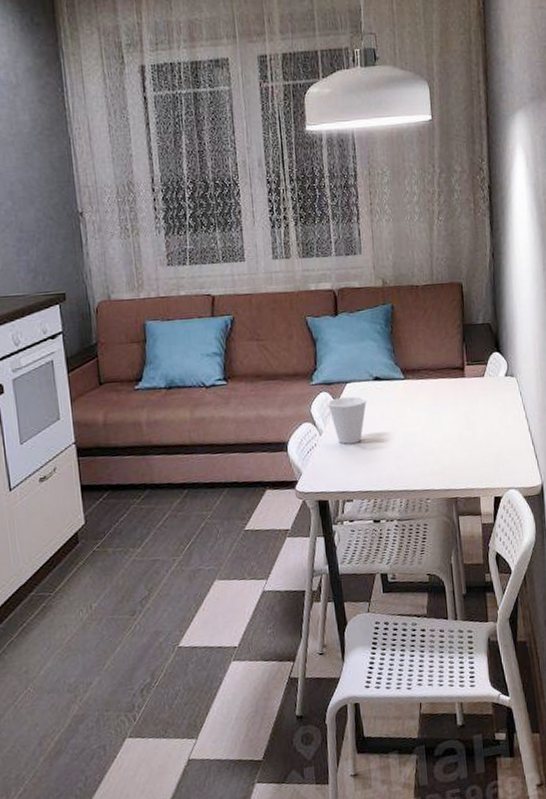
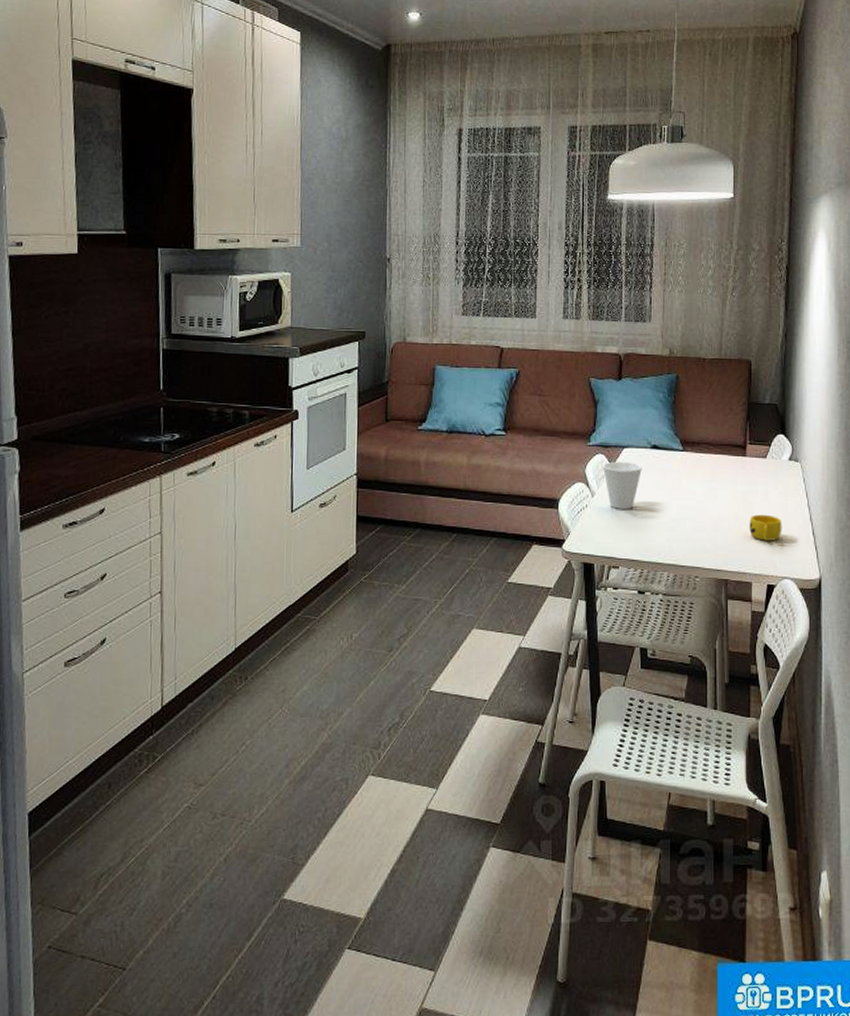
cup: none [473,430,504,456] -> present [749,514,782,541]

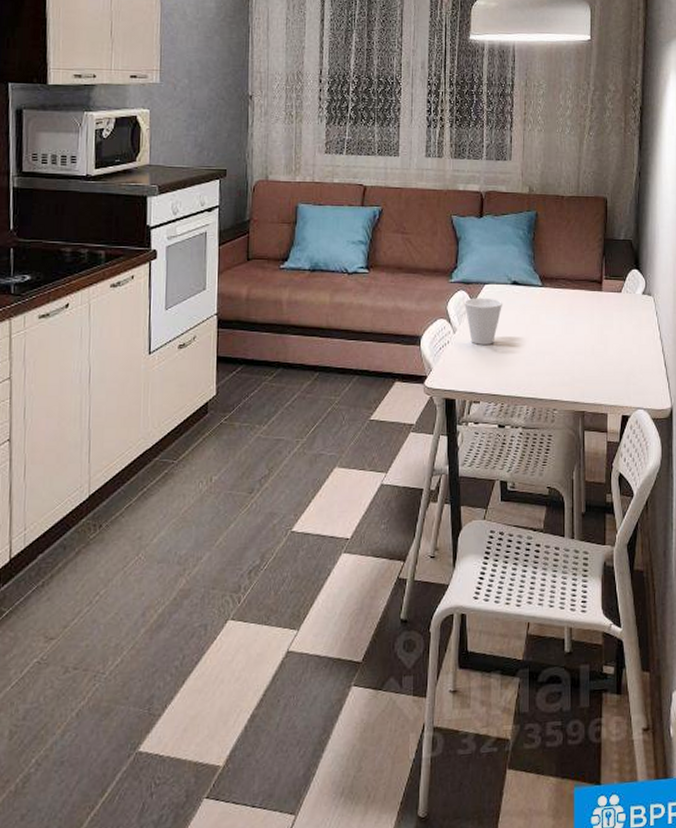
cup: present [749,514,782,541] -> none [605,347,636,373]

